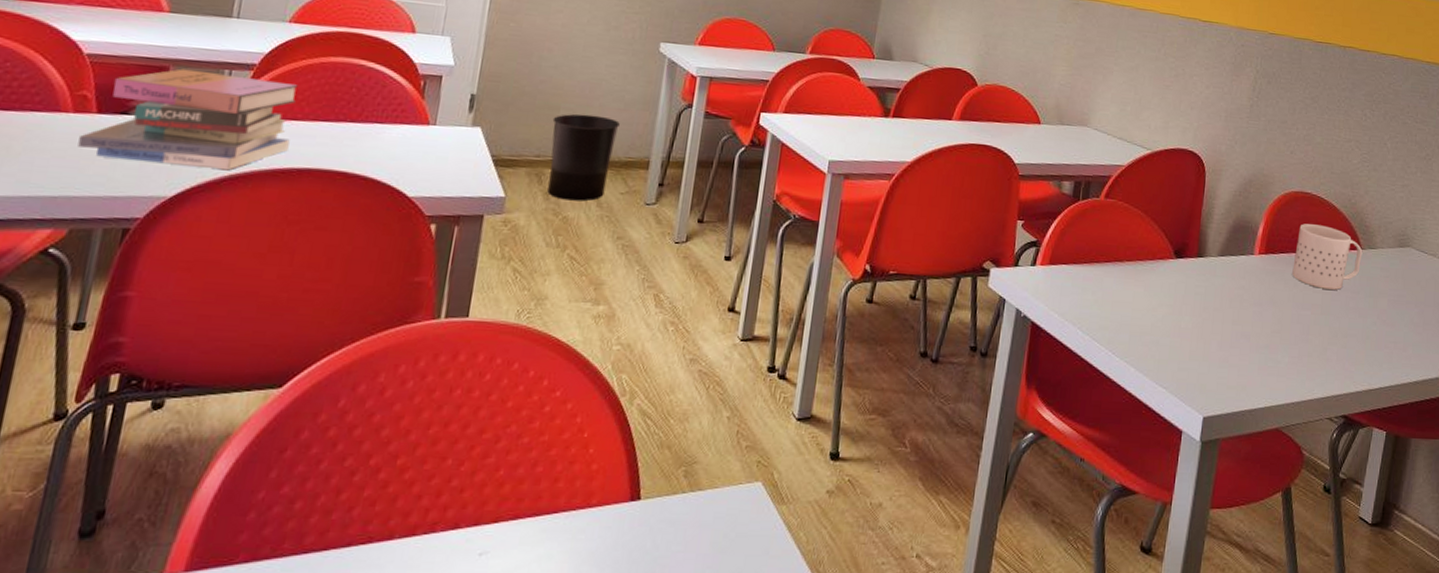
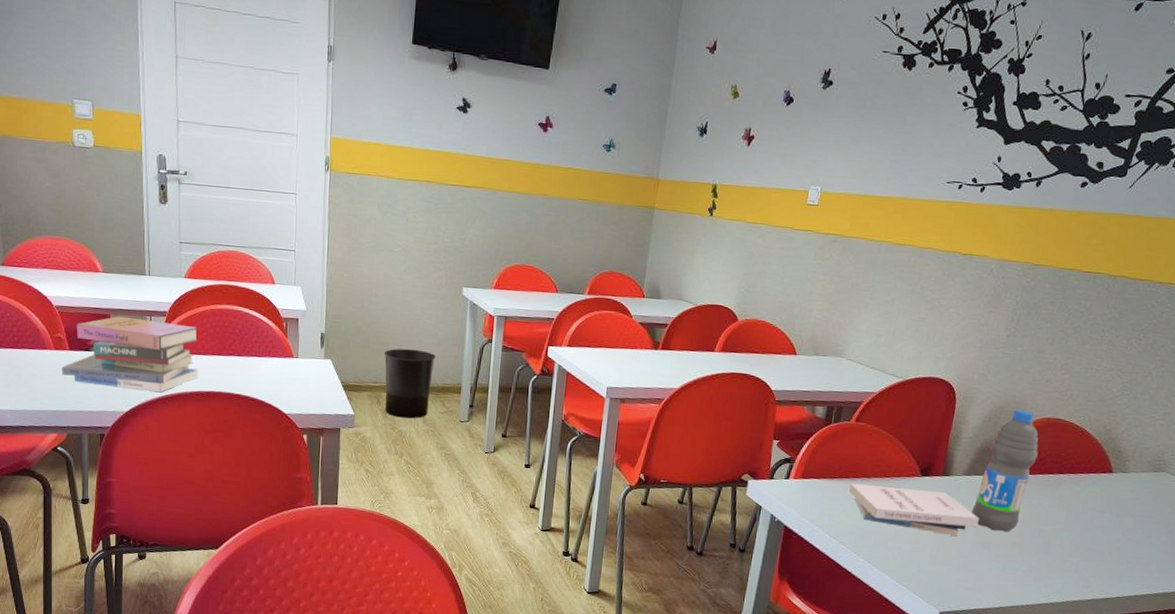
books: none [1099,269,1237,325] -> present [848,483,979,536]
water bottle: none [1229,182,1290,319] -> present [971,408,1039,532]
mug: present [1292,224,1363,290] -> none [1037,448,1114,509]

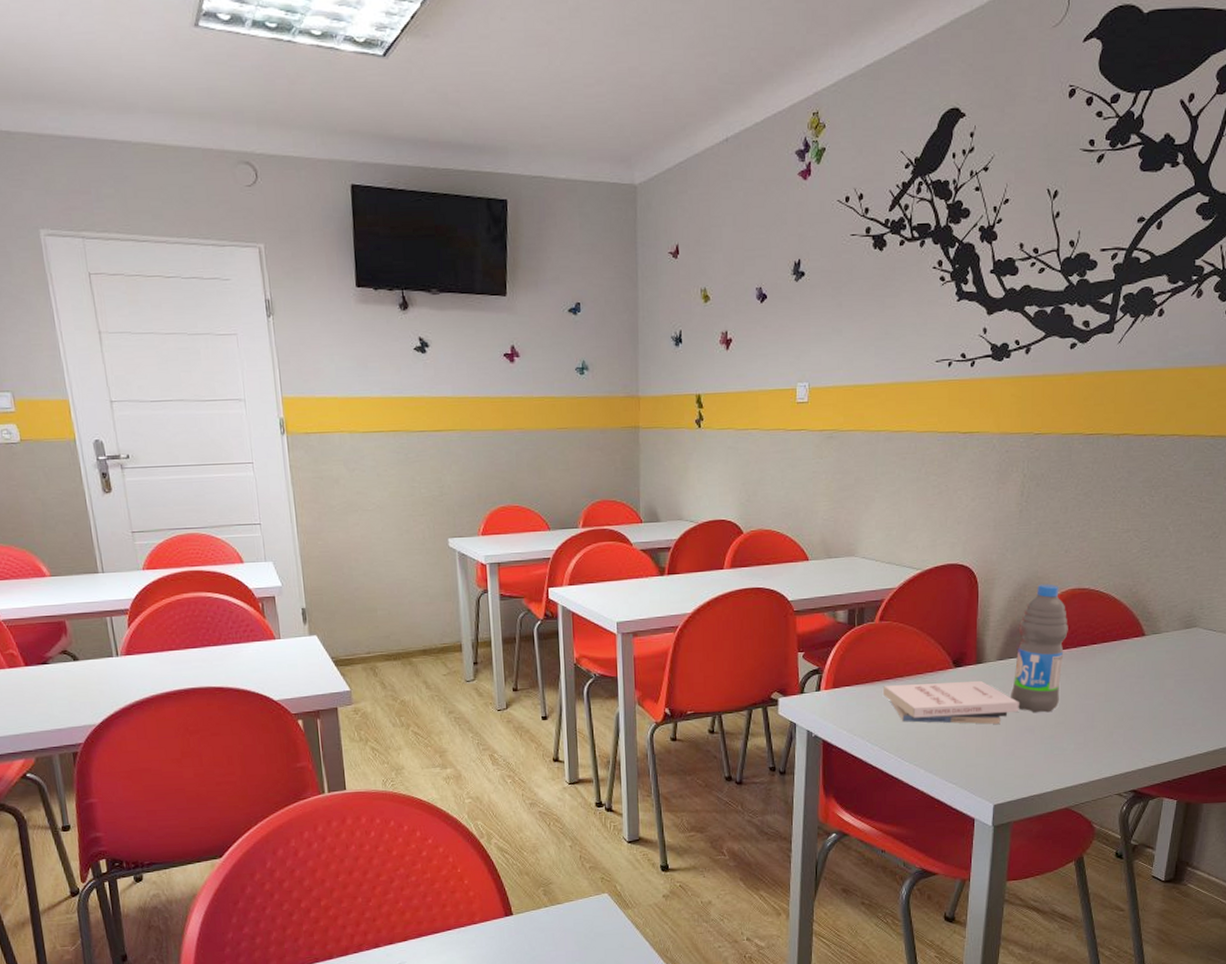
books: present [62,316,198,393] -> none [19,620,173,700]
waste bin: present [384,348,435,419] -> none [373,611,430,687]

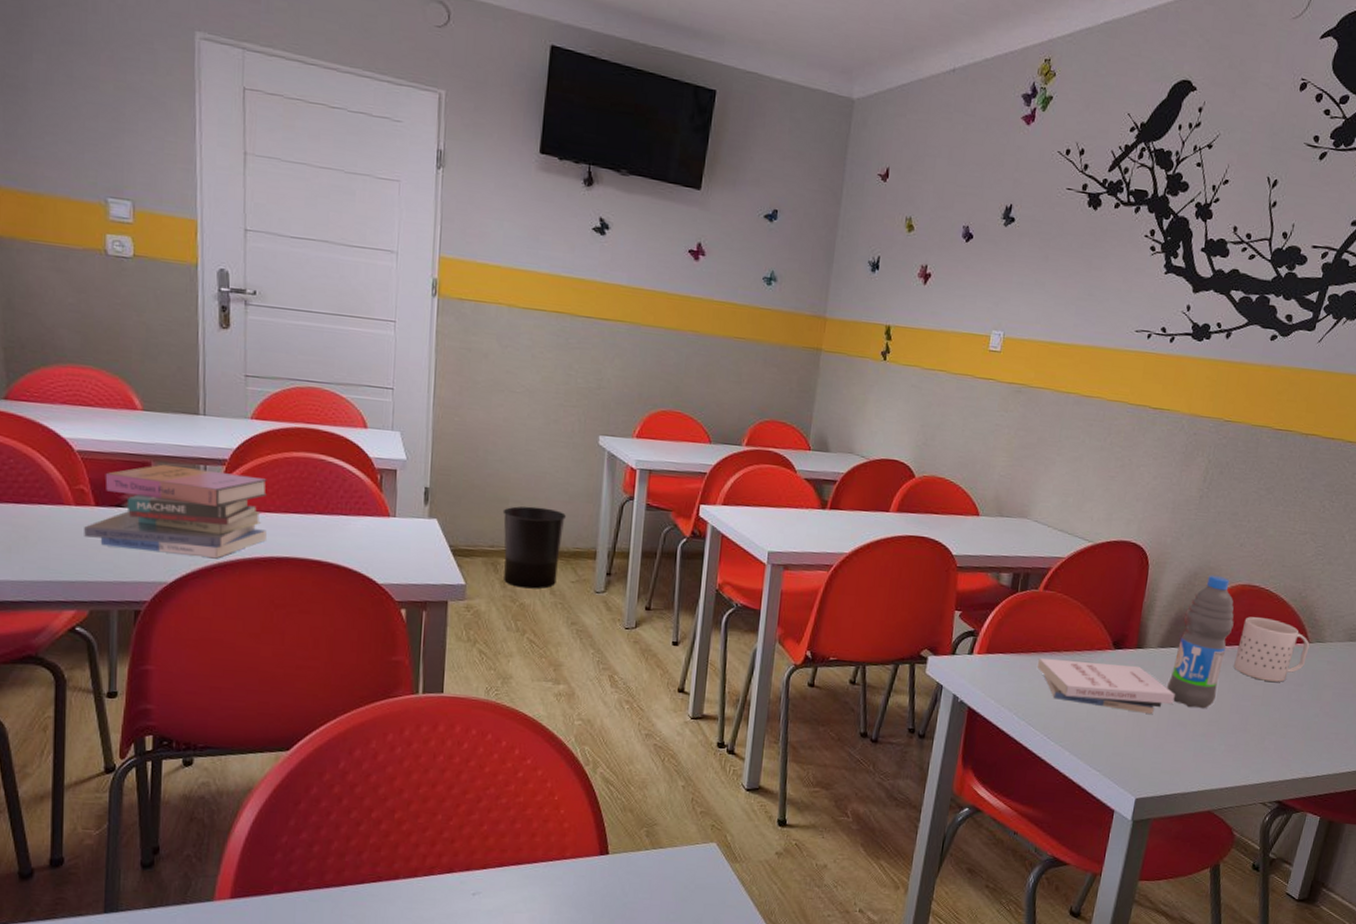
books: none [19,620,173,700] -> present [84,464,267,559]
waste bin: none [373,611,430,687] -> present [502,506,566,589]
mug: none [1073,618,1146,678] -> present [1234,617,1310,682]

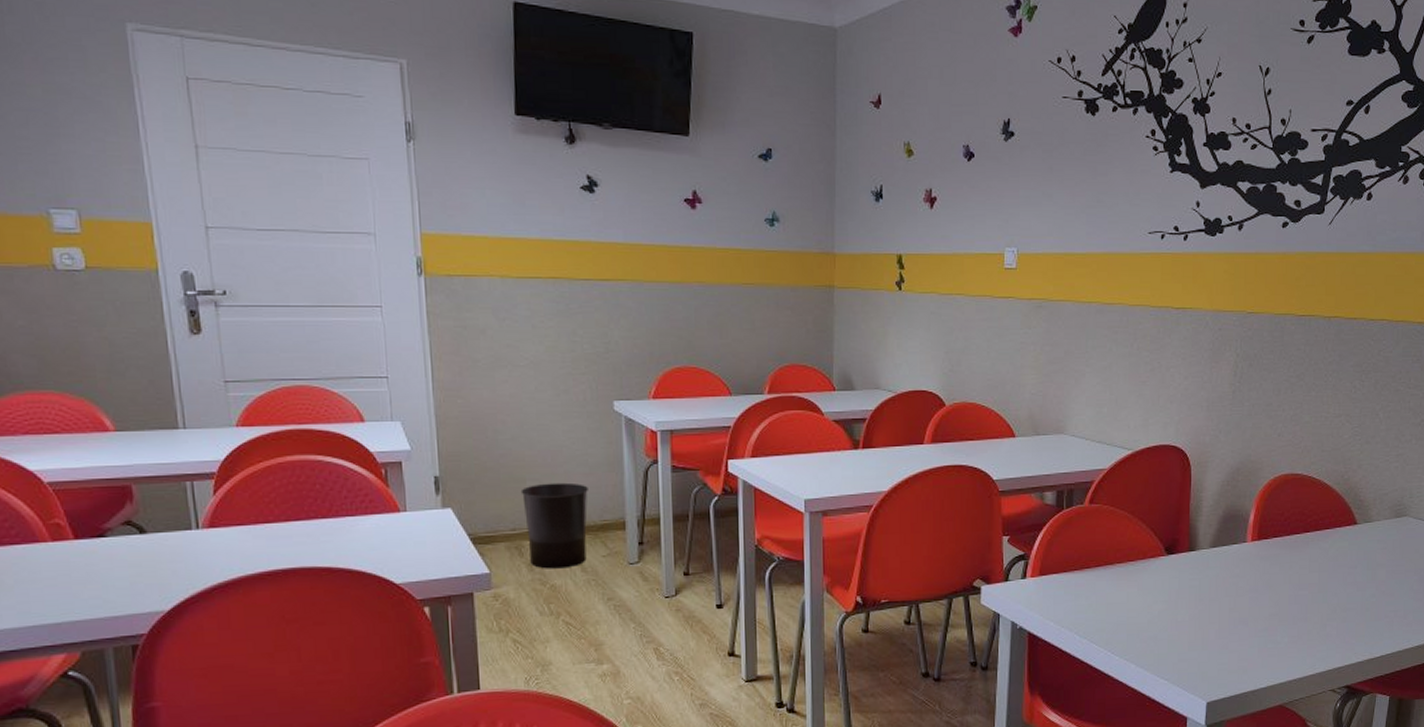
books: present [84,464,267,559] -> none [65,485,268,581]
books: present [1036,658,1175,714] -> none [1092,569,1233,616]
water bottle: present [1167,575,1234,709] -> none [1224,468,1282,604]
mug: present [1234,617,1310,682] -> none [1287,505,1358,568]

